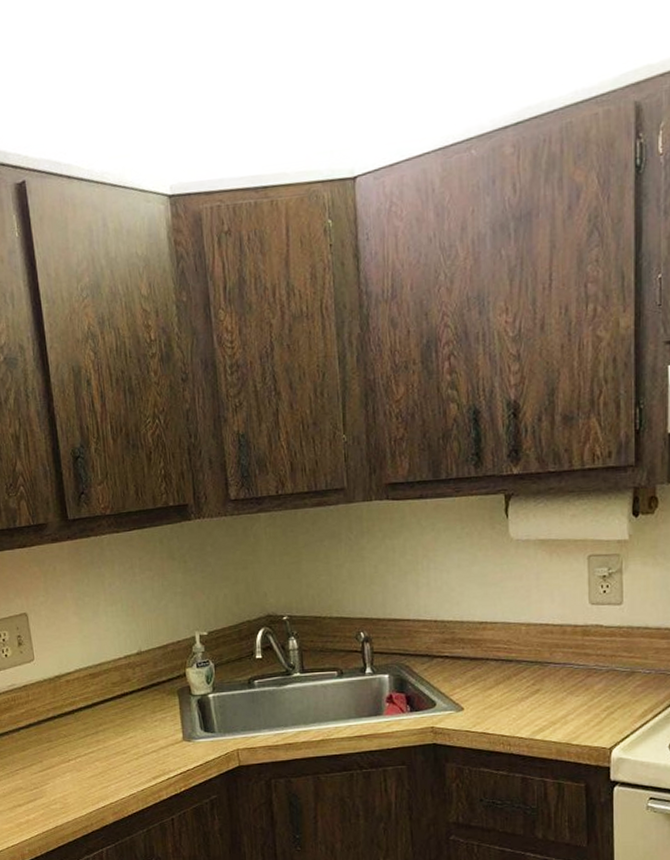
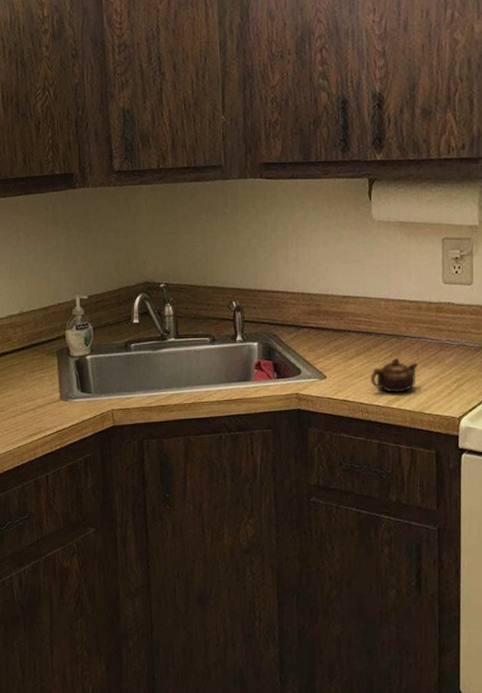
teapot: none [512,685,563,724] -> present [371,357,418,393]

